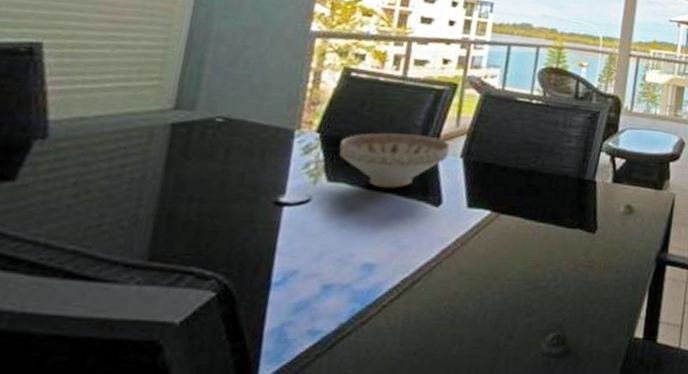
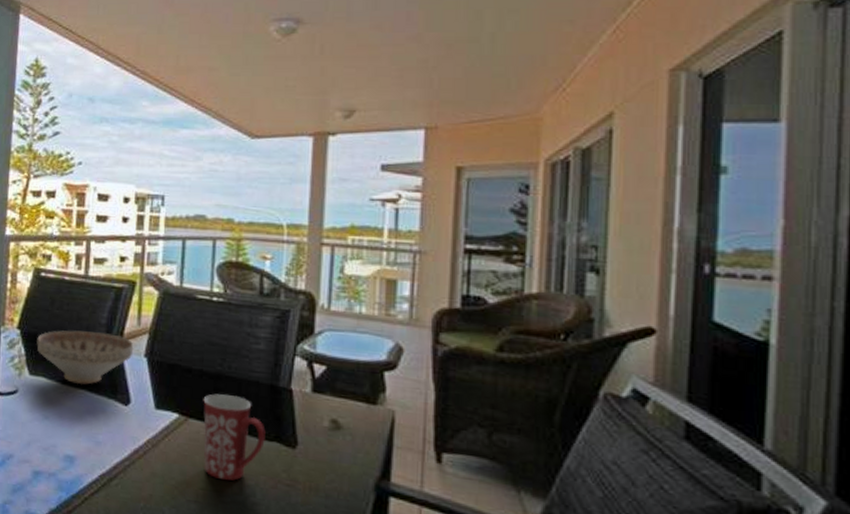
mug: none [511,189,571,268] -> present [203,394,266,481]

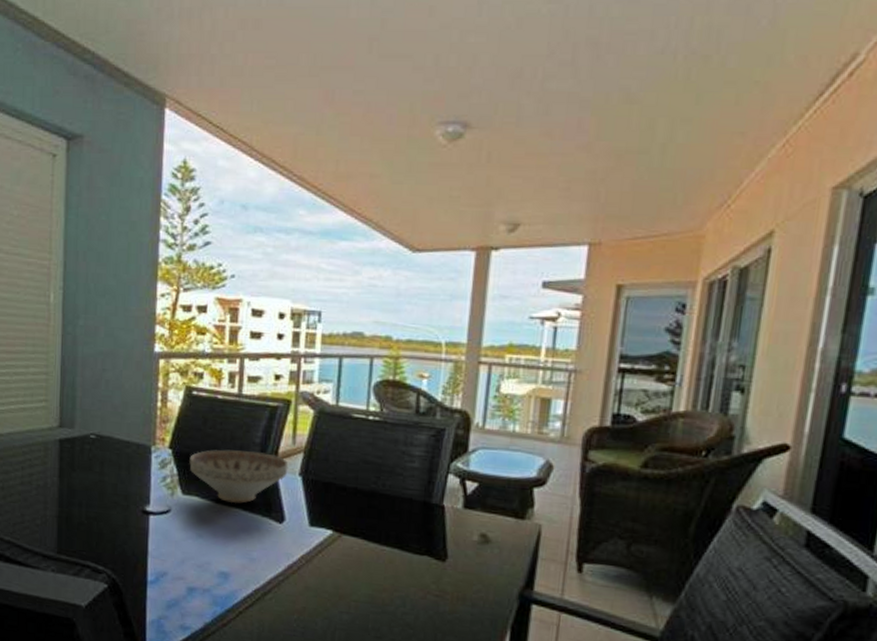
mug: present [203,394,266,481] -> none [356,511,417,593]

